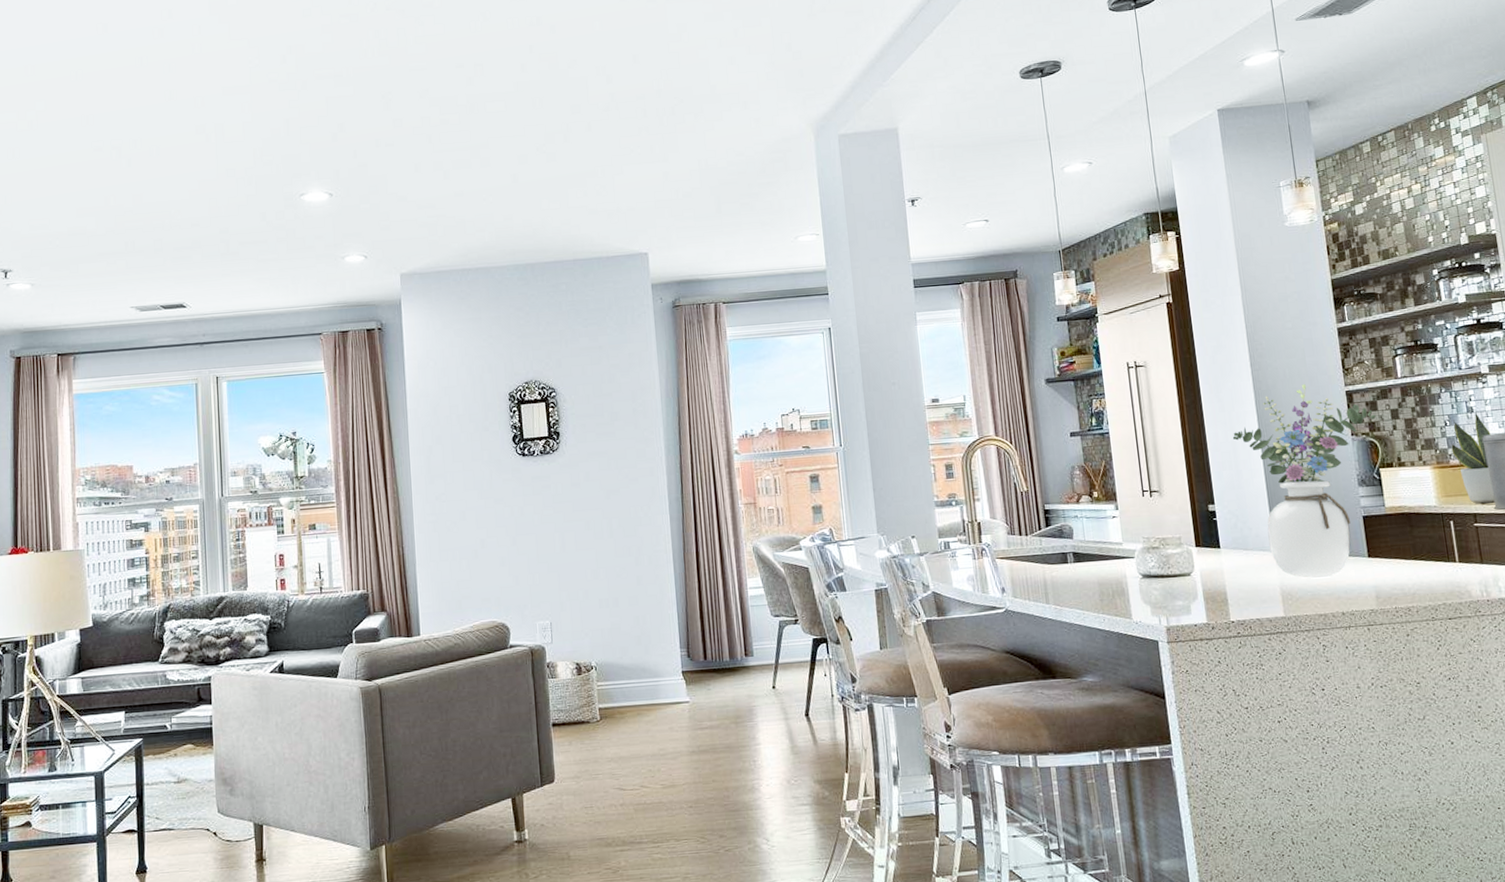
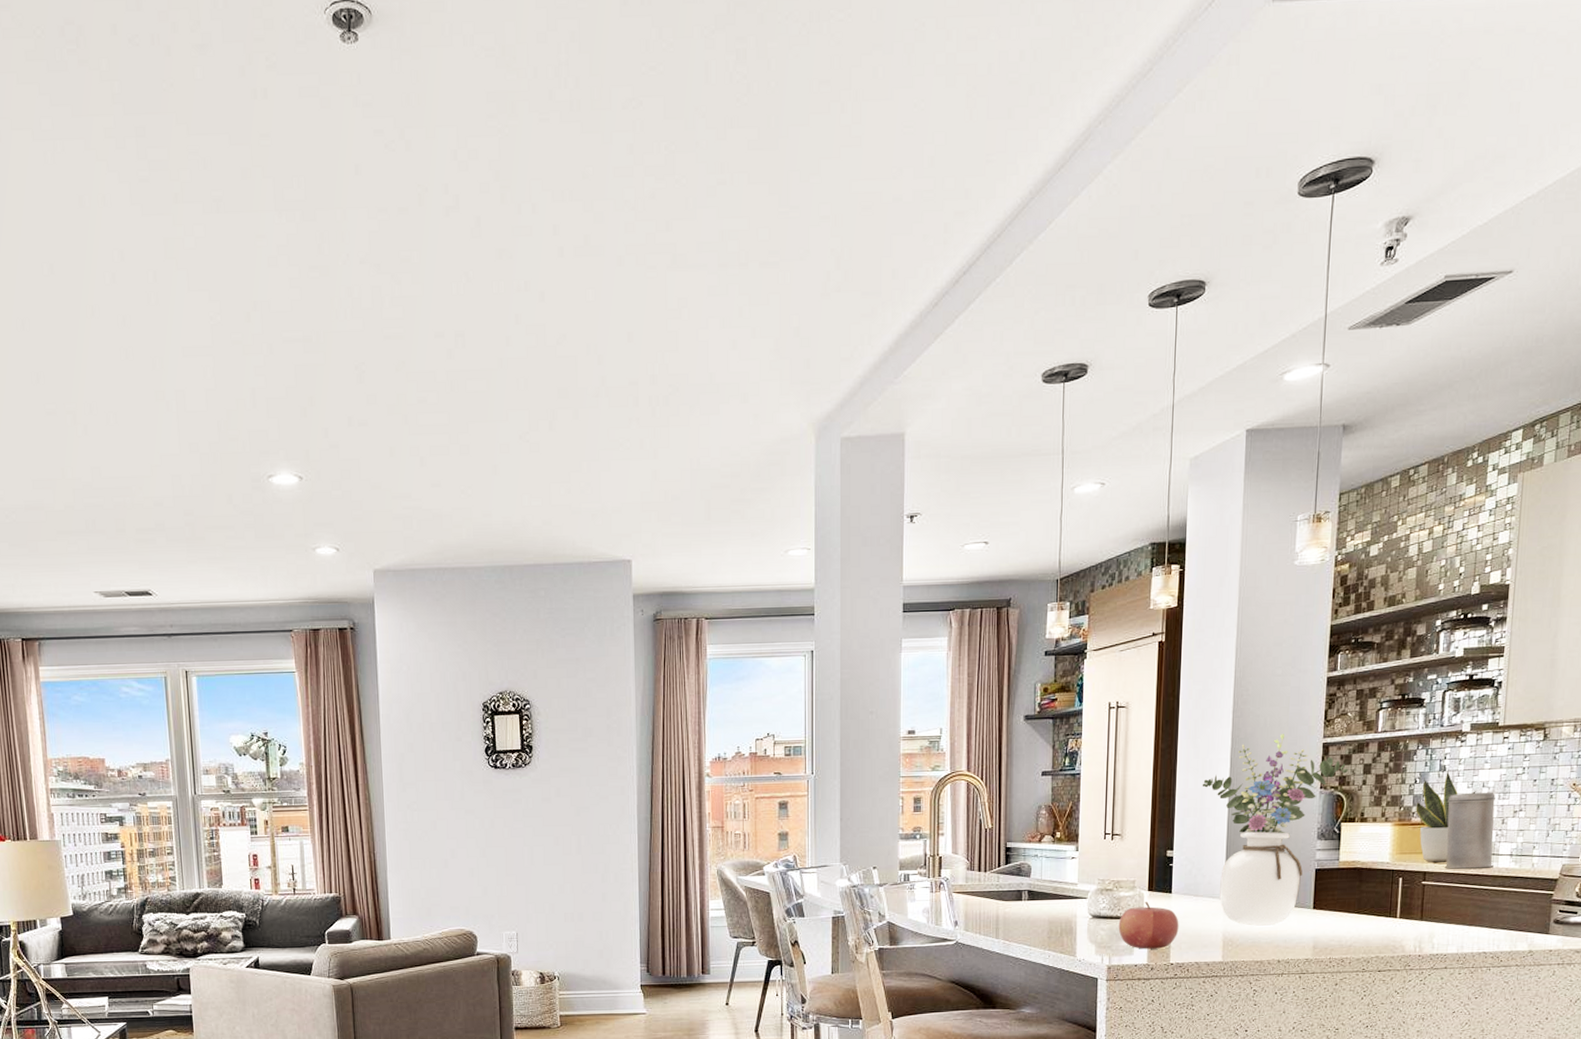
fruit: none [1170,558,1234,608] -> present [1118,902,1179,949]

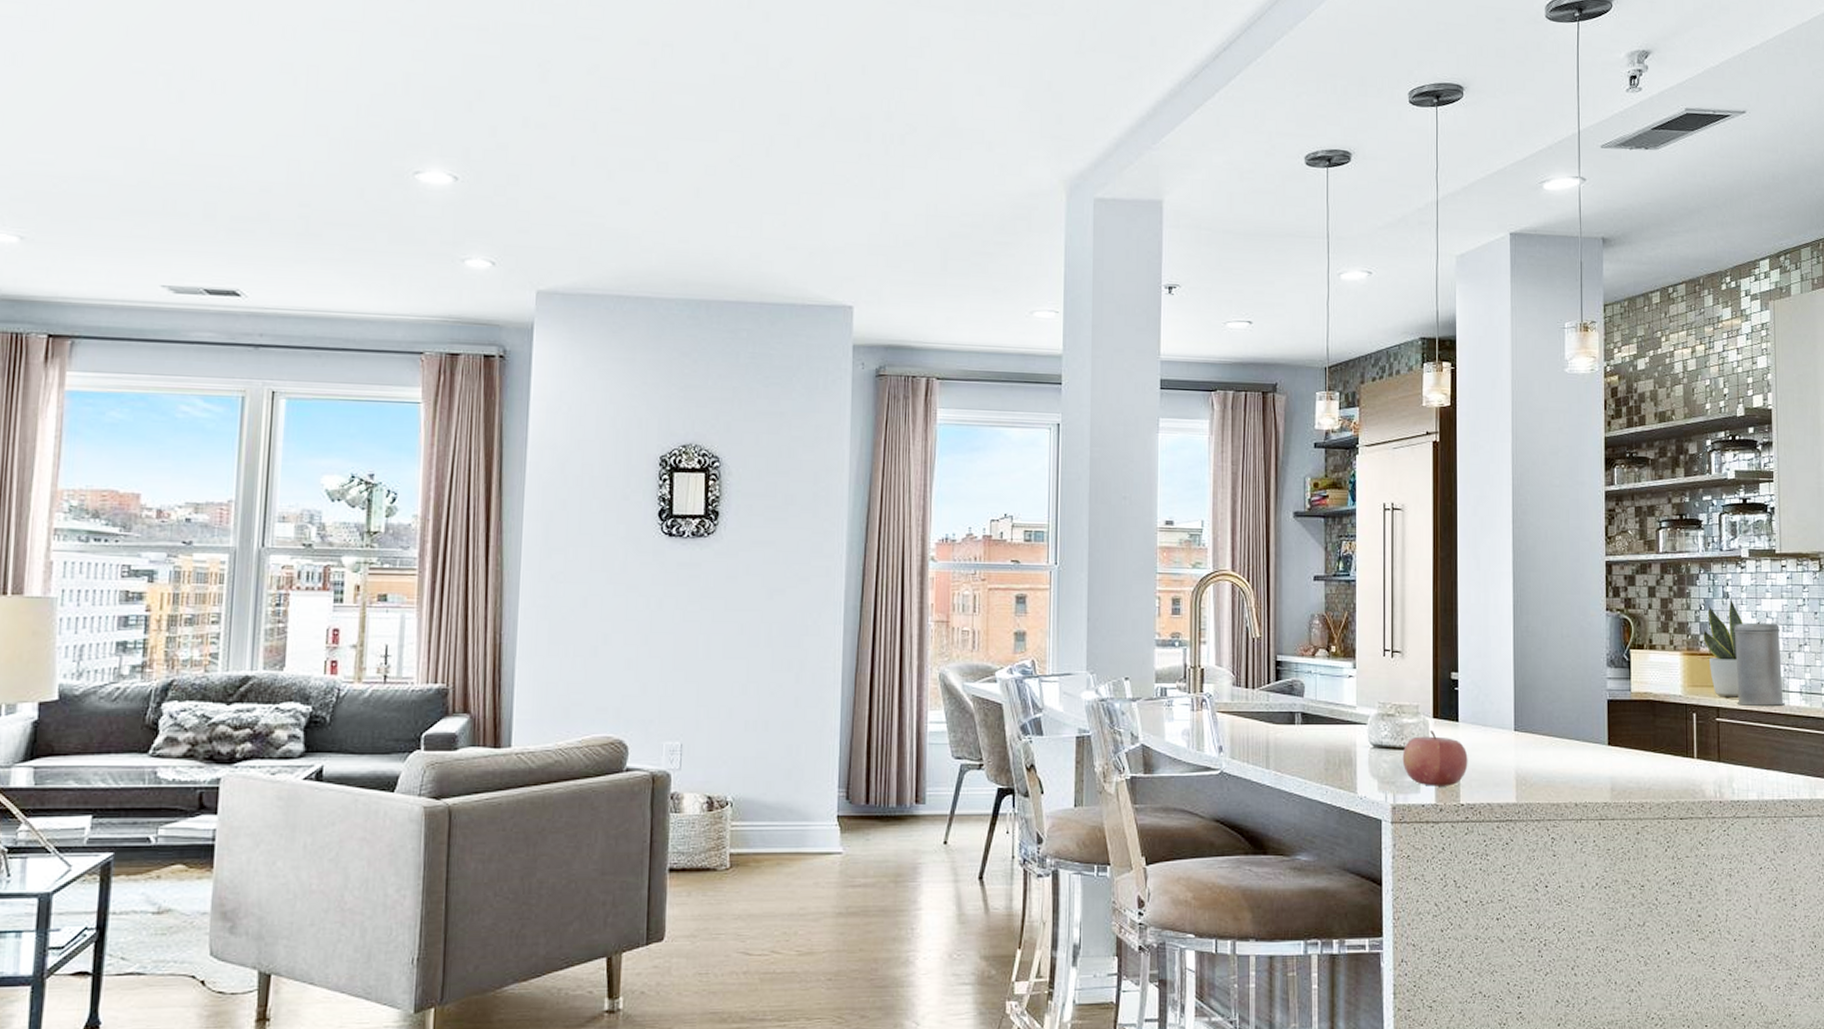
bouquet: present [1202,734,1348,927] -> none [1485,549,1633,764]

